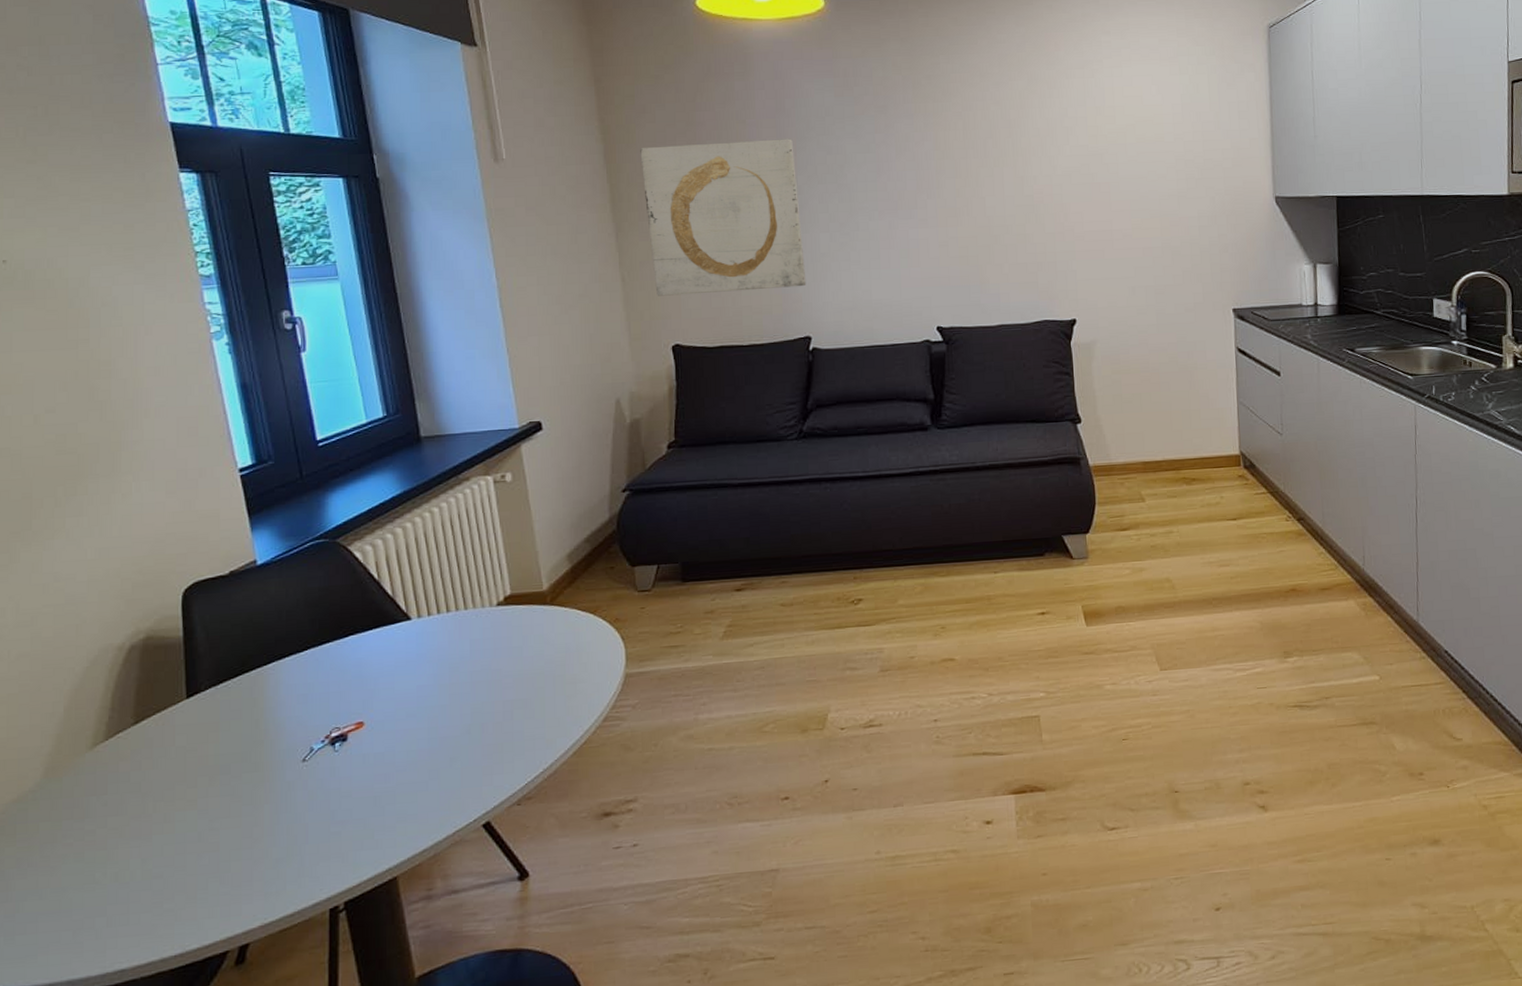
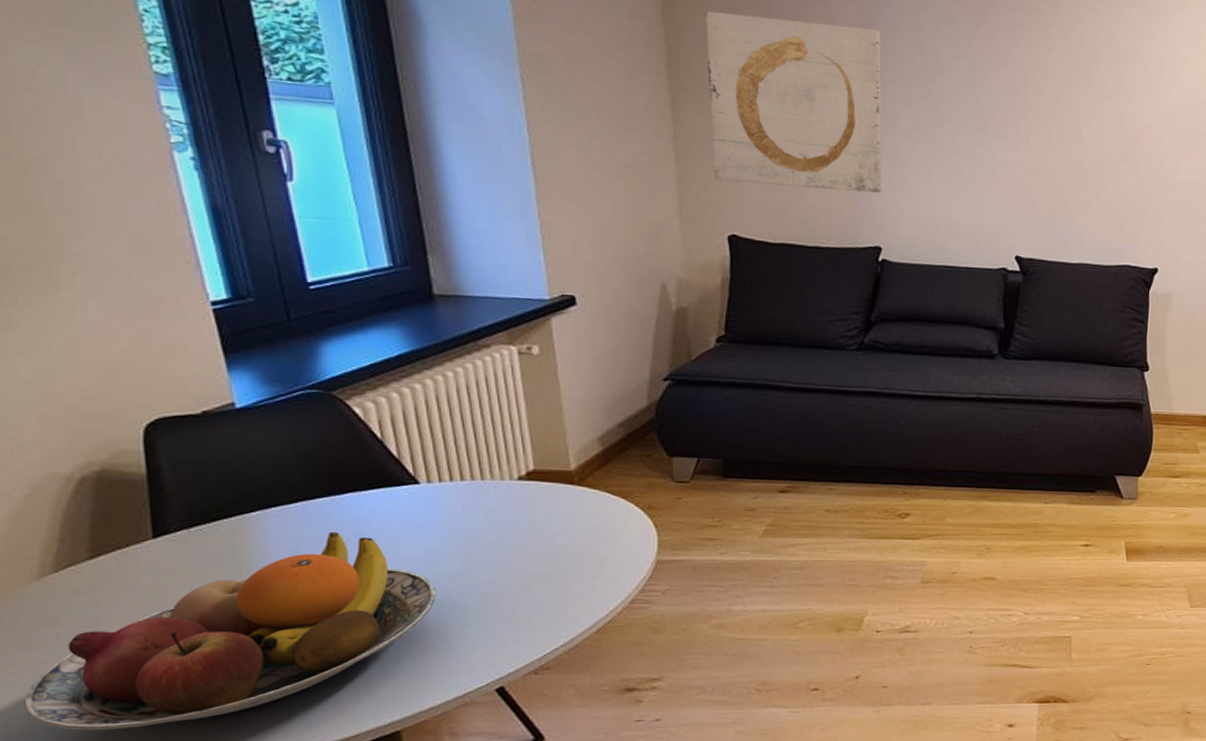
fruit bowl: none [74,675,428,899] -> present [23,531,437,730]

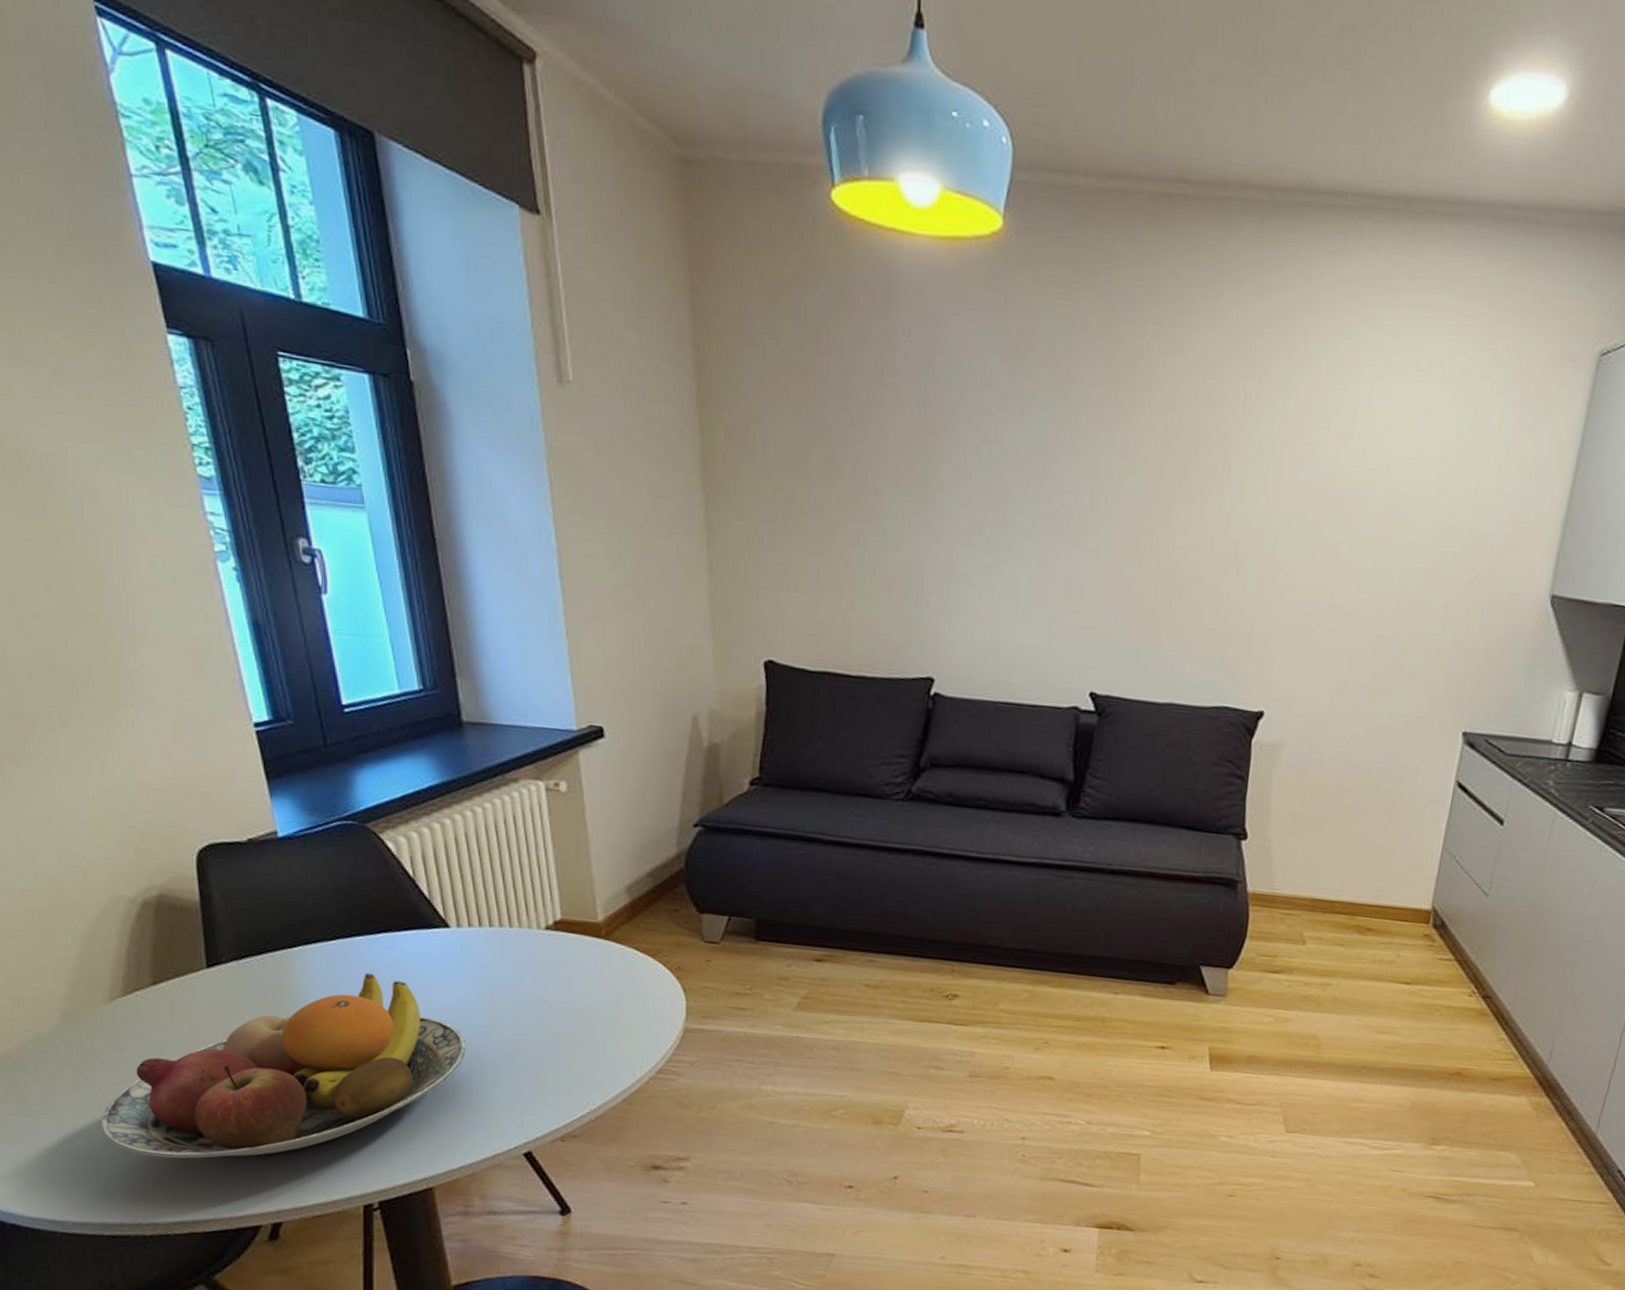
wall art: present [705,11,882,194] -> none [742,394,940,614]

